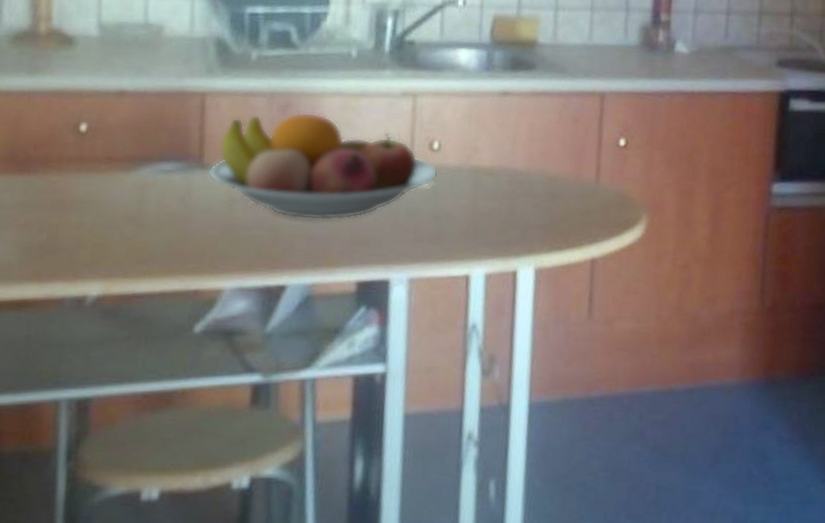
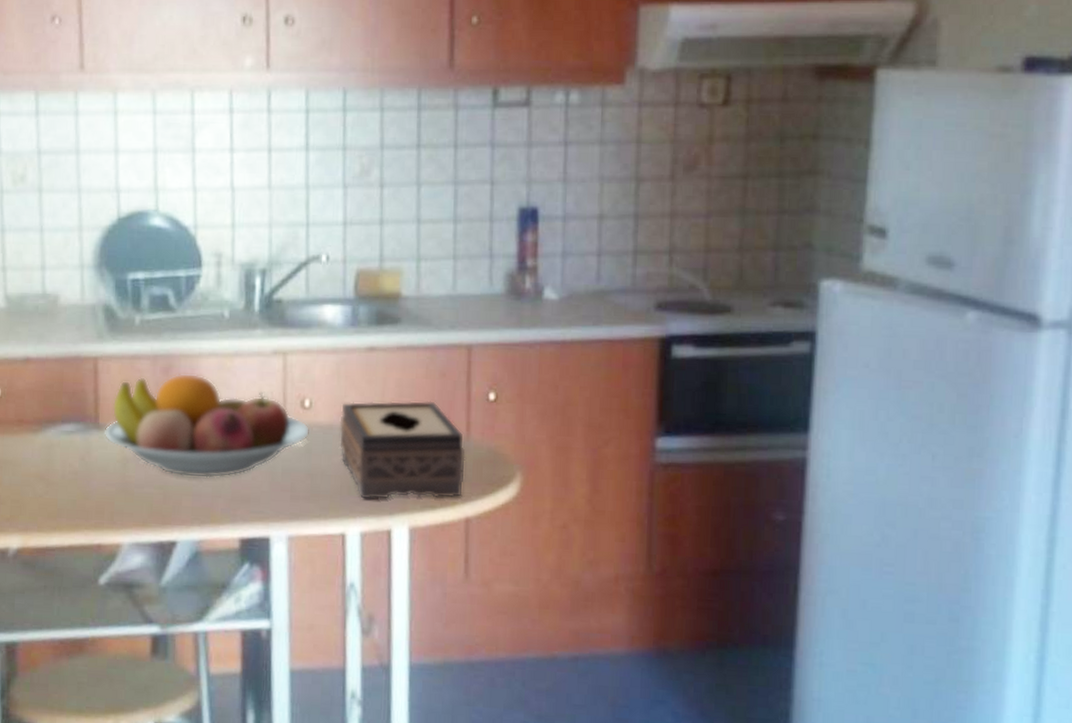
tissue box: none [468,145,594,241] -> present [339,401,466,500]

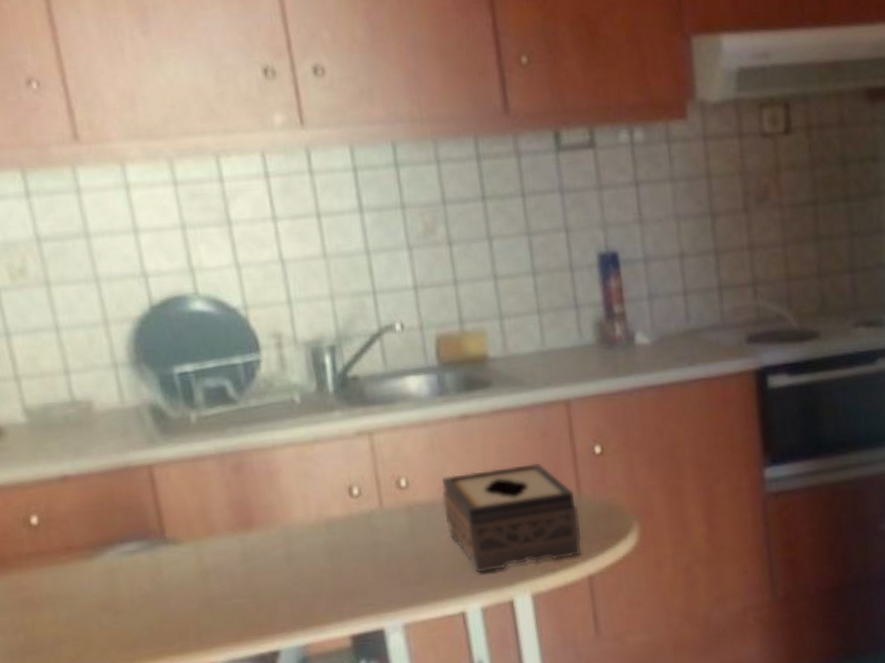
fruit bowl: present [103,373,311,479] -> none [173,468,412,581]

